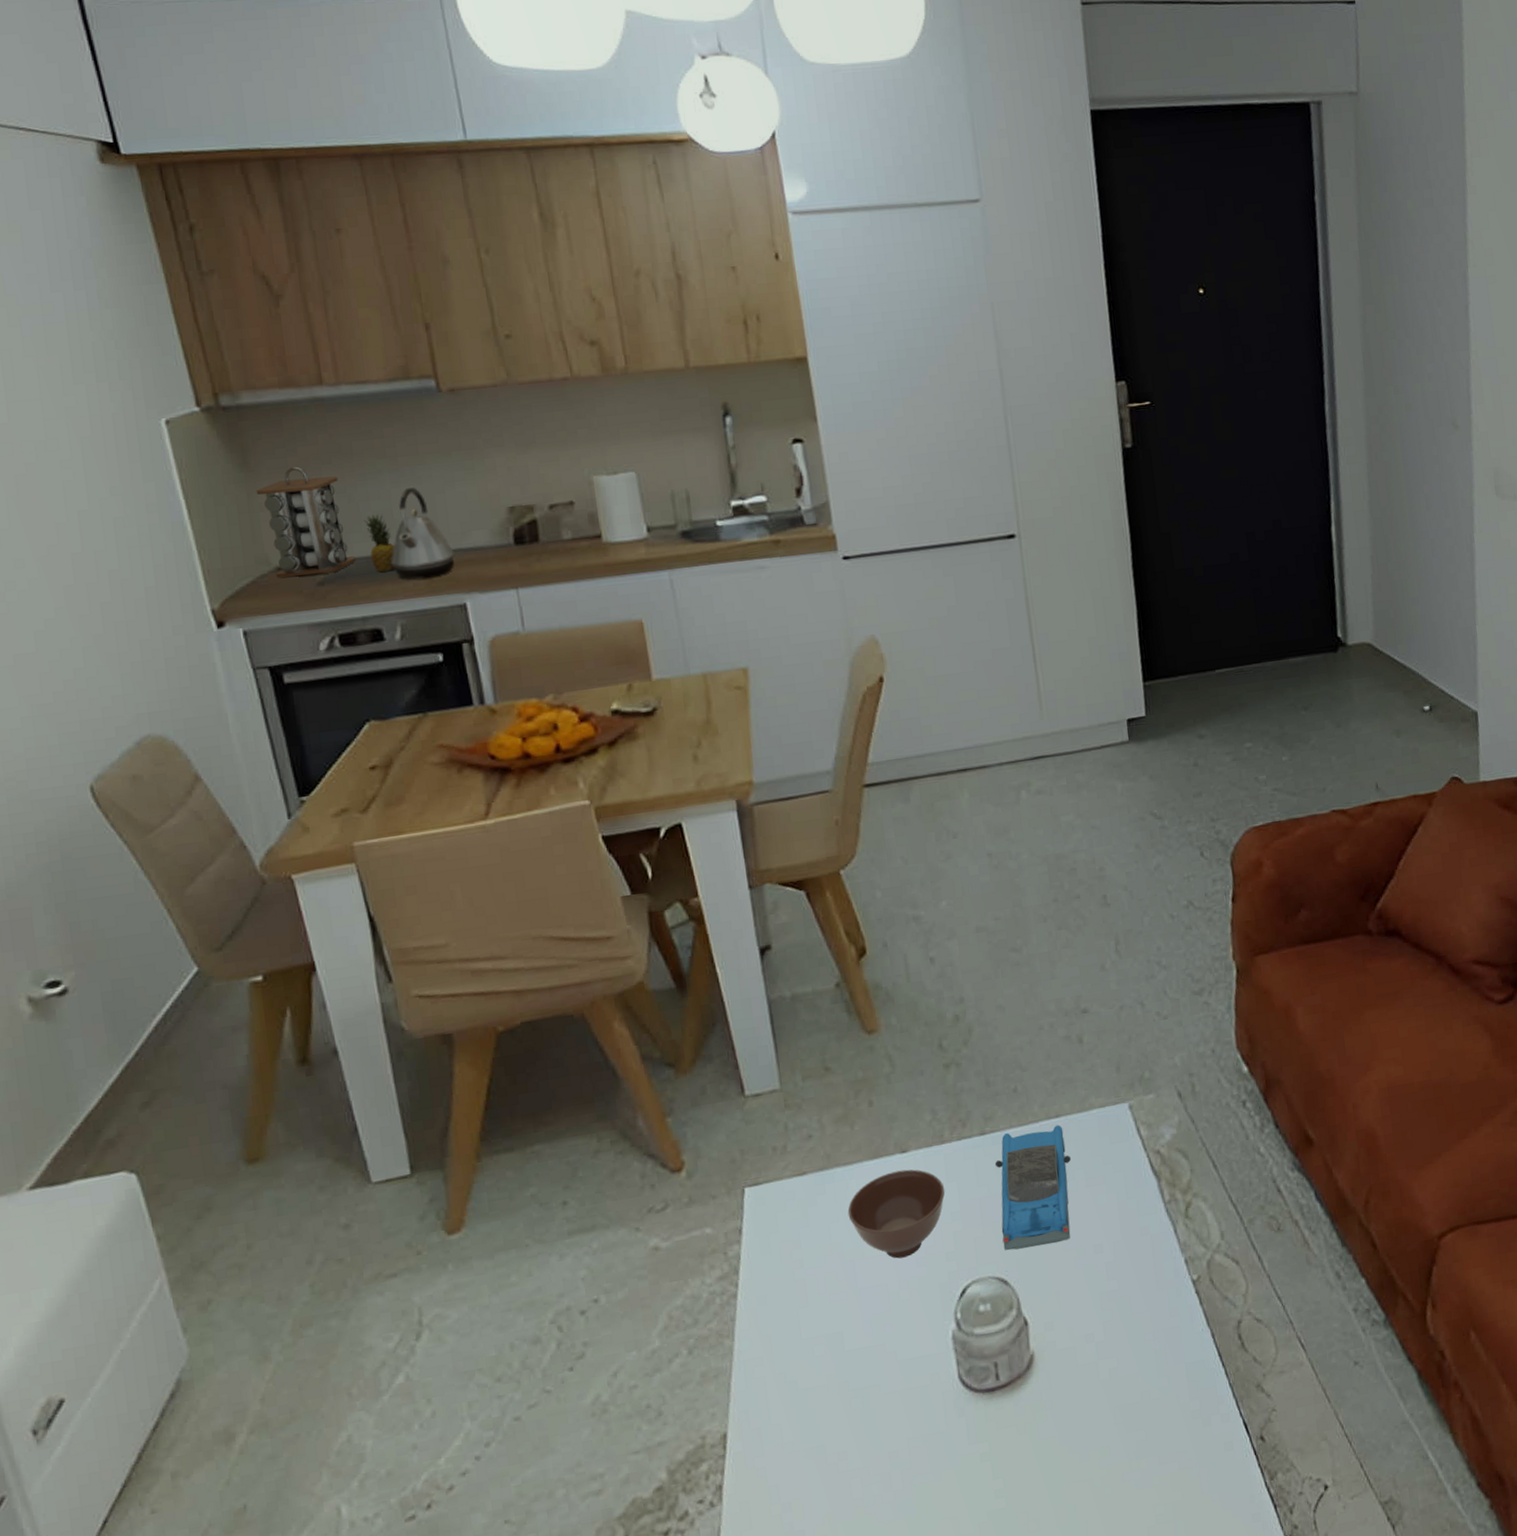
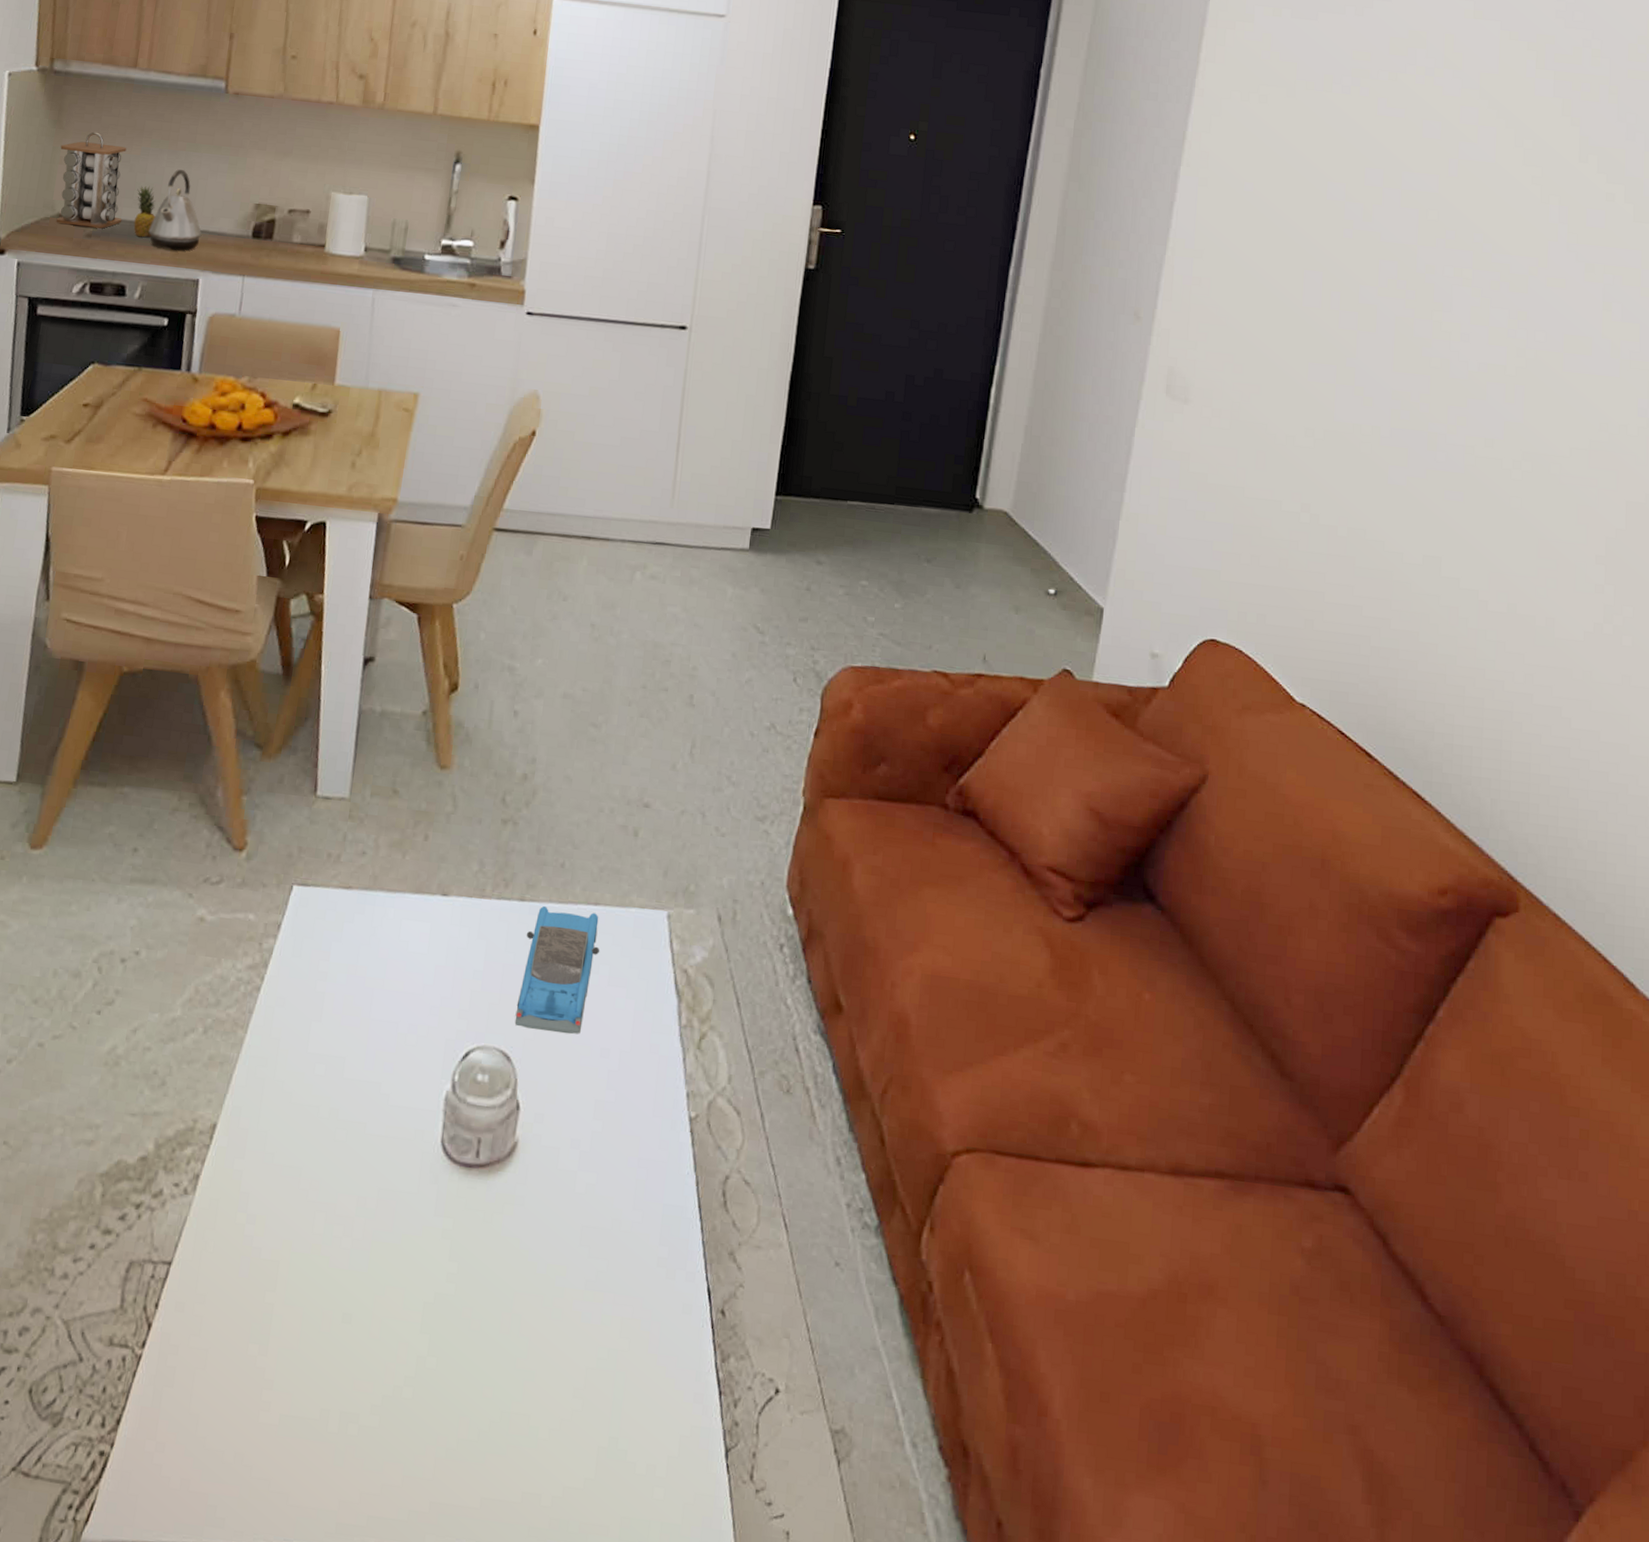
bowl: present [847,1169,945,1259] -> none [379,911,474,1002]

